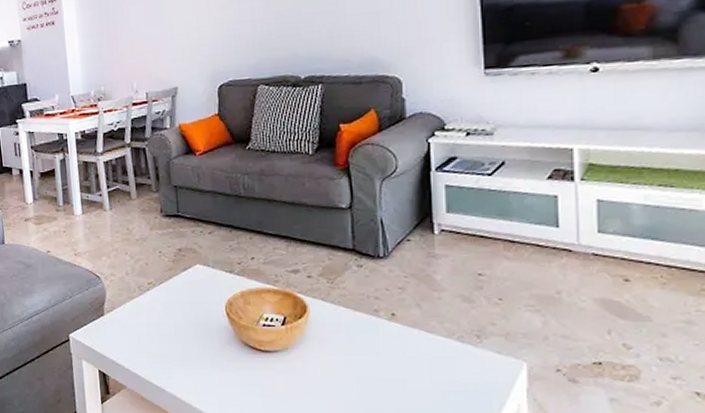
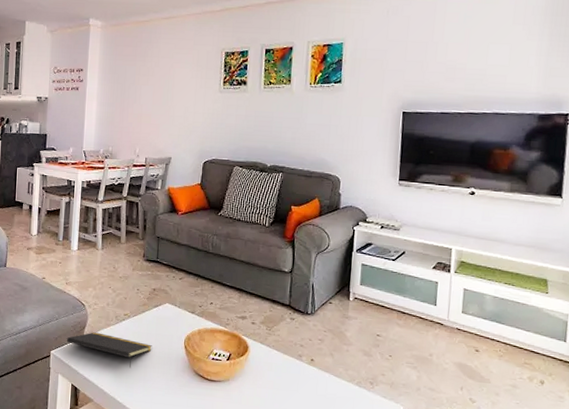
notepad: none [86,308,187,346] -> present [67,332,152,369]

